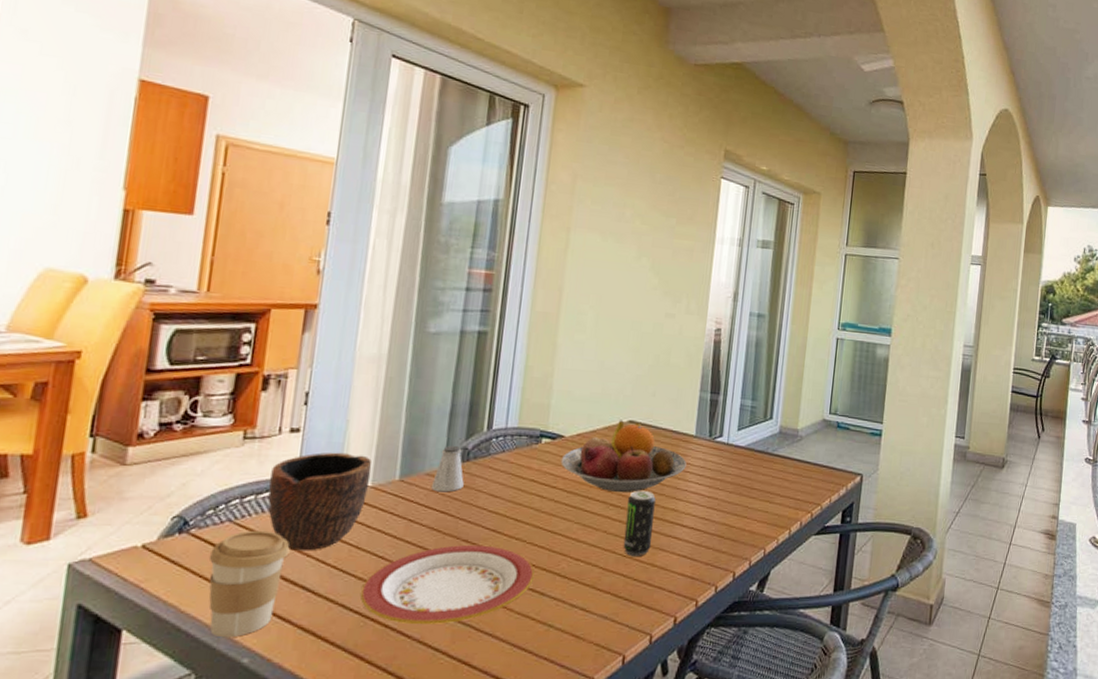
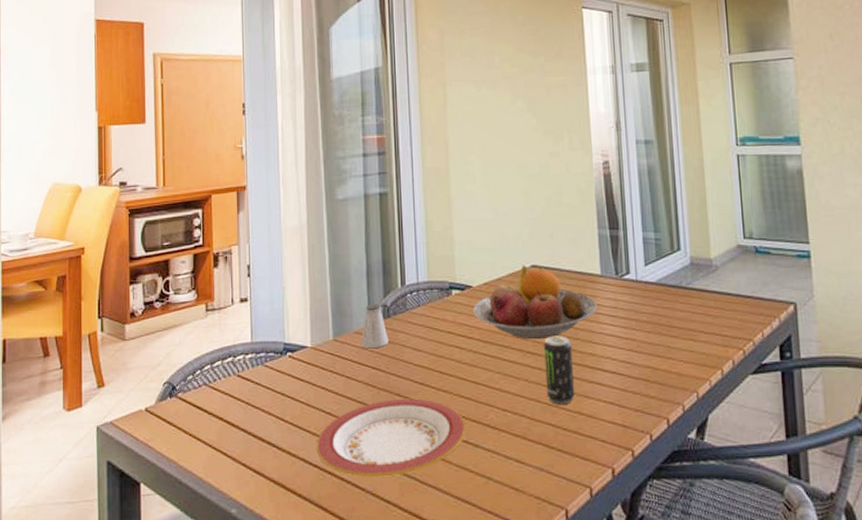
coffee cup: present [208,530,290,638] -> none [194,392,254,490]
bowl: present [268,452,372,551] -> none [231,317,309,410]

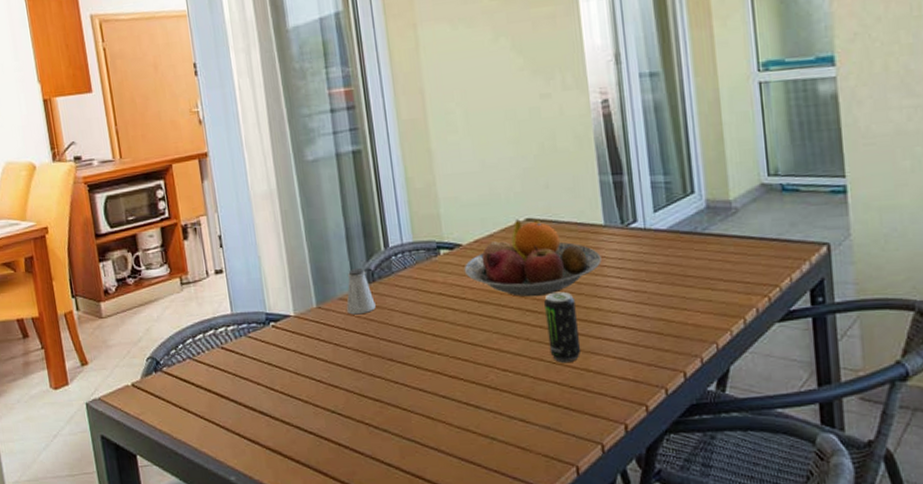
plate: present [316,398,466,477] -> none [309,362,465,441]

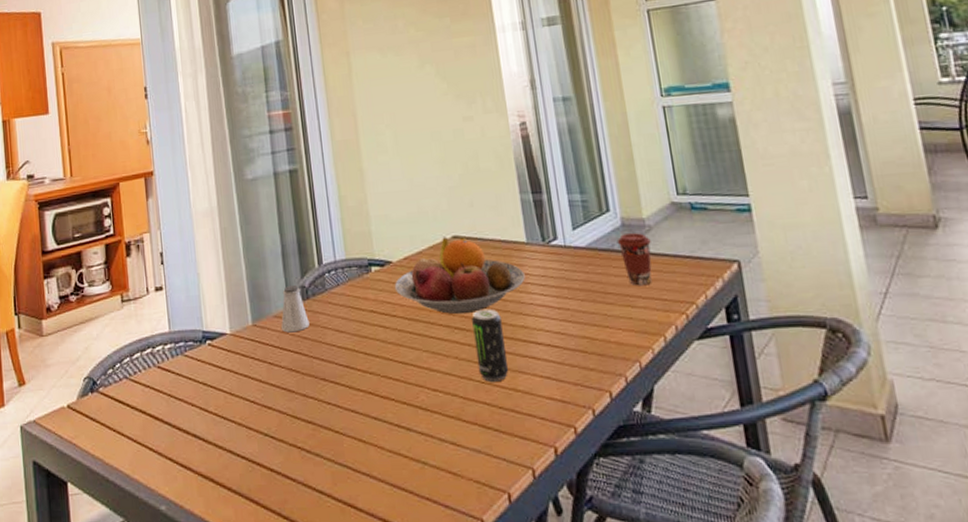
coffee cup: none [700,215,737,269] -> present [617,233,652,286]

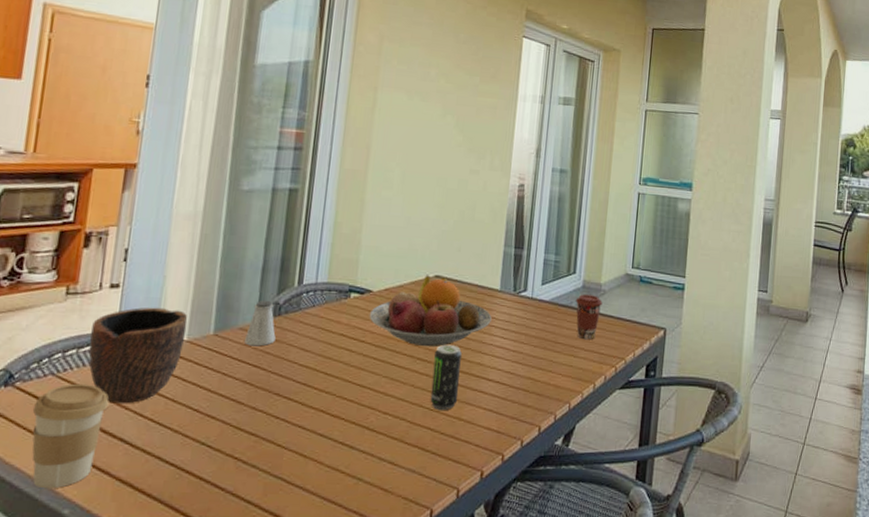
coffee cup: none [117,384,177,487] -> present [32,383,109,489]
bowl: none [148,304,229,401] -> present [88,307,188,404]

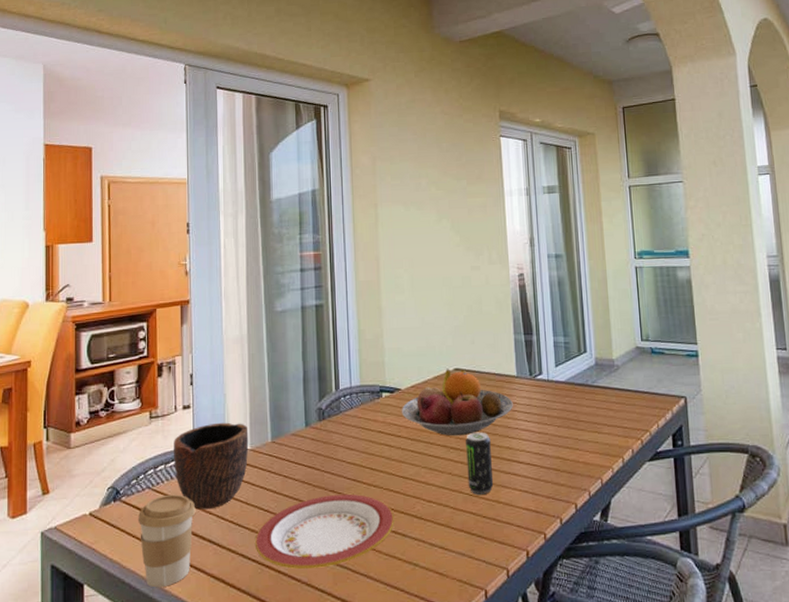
plate: none [175,397,344,477] -> present [254,493,394,569]
saltshaker: present [245,300,276,347] -> none [298,406,323,449]
coffee cup: present [575,294,603,340] -> none [590,371,618,416]

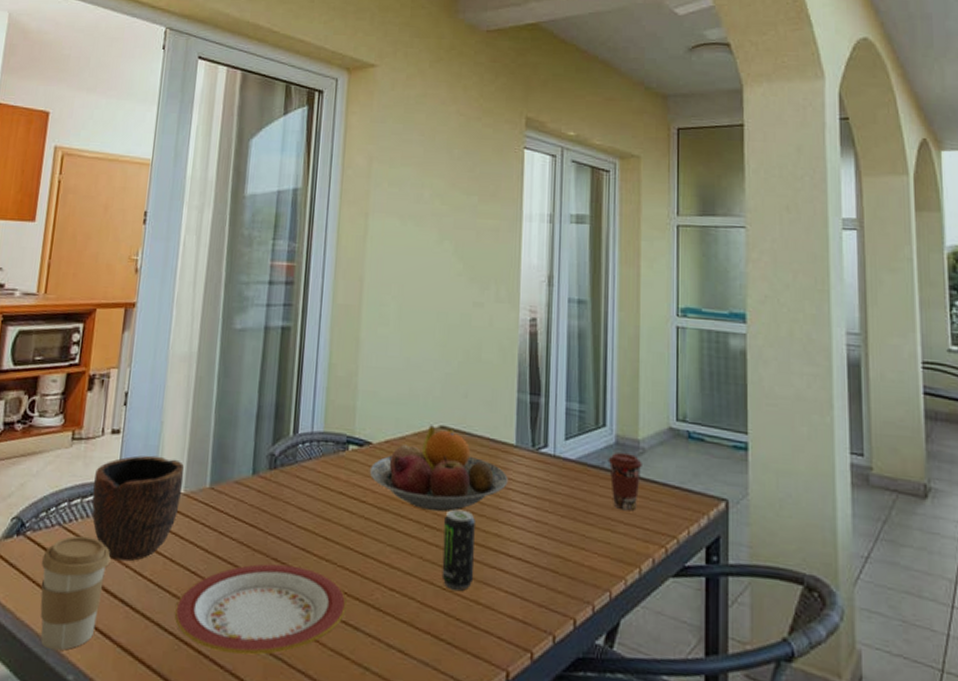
coffee cup: none [590,371,618,416] -> present [608,453,642,511]

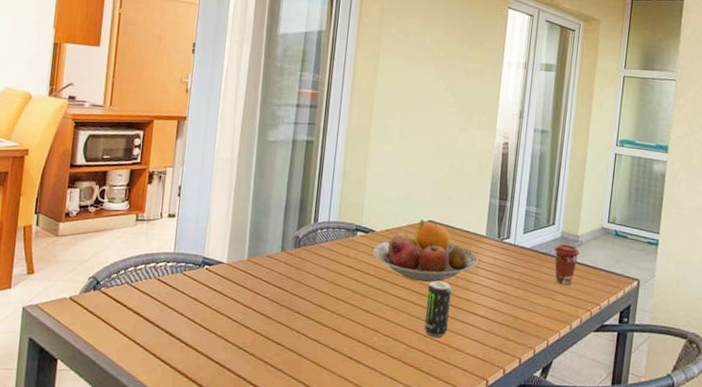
coffee cup: present [40,535,111,651] -> none [114,292,169,373]
bowl: present [92,455,185,561] -> none [153,234,227,311]
plate: present [174,563,347,655] -> none [219,315,352,379]

